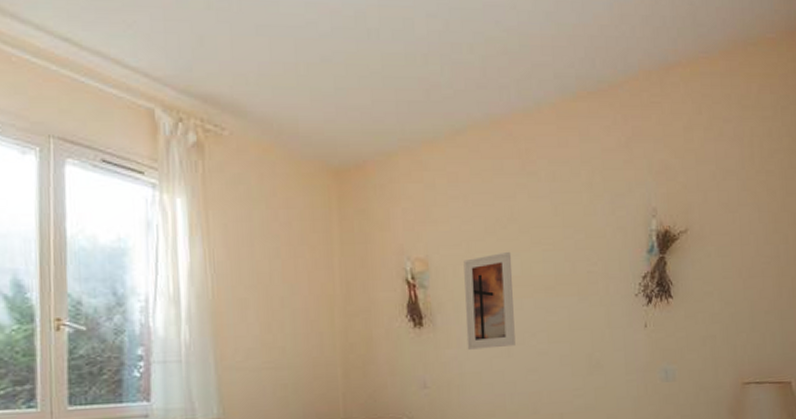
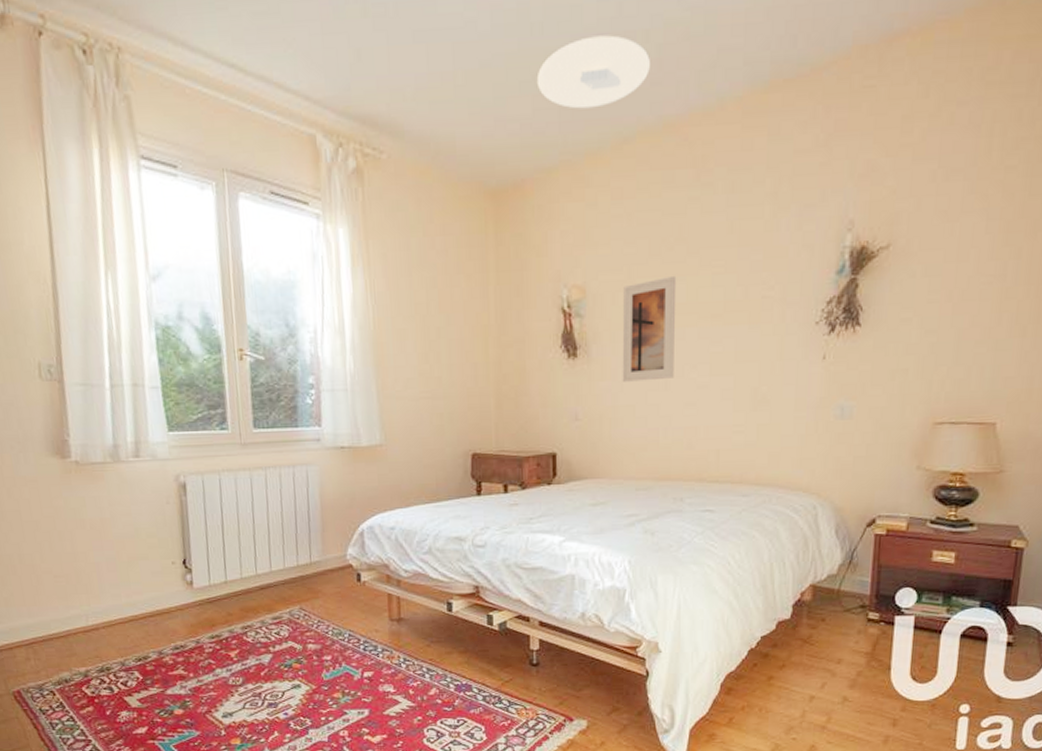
ceiling light: none [374,44,475,104] -> present [536,35,650,109]

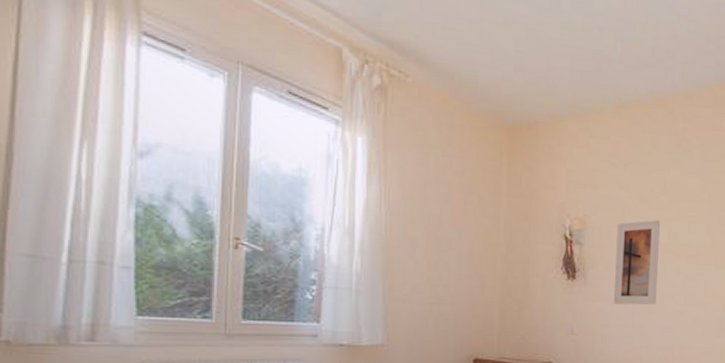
ceiling light: present [536,35,650,109] -> none [552,18,645,75]

